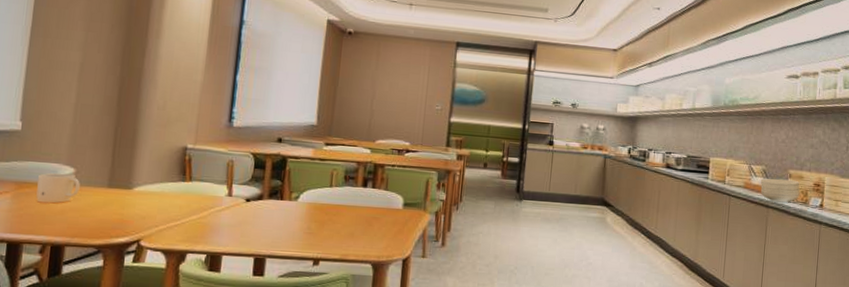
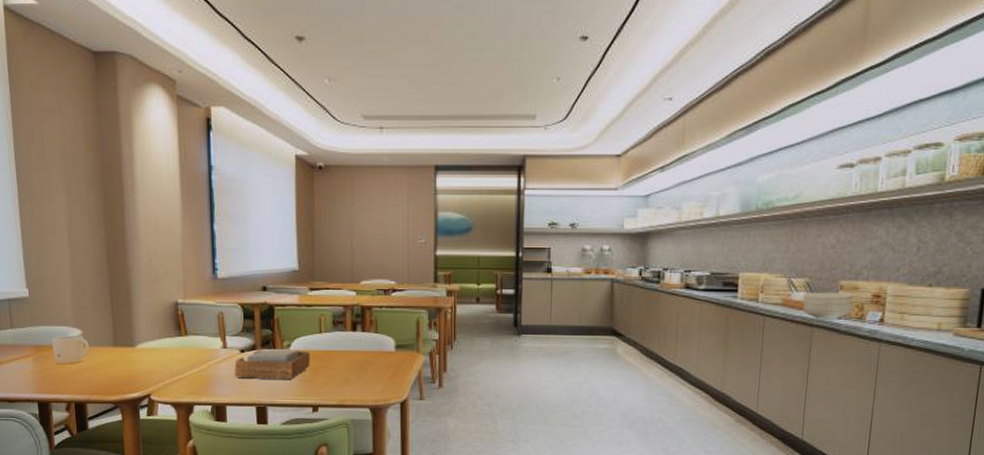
napkin holder: none [236,199,319,231] -> present [234,348,311,379]

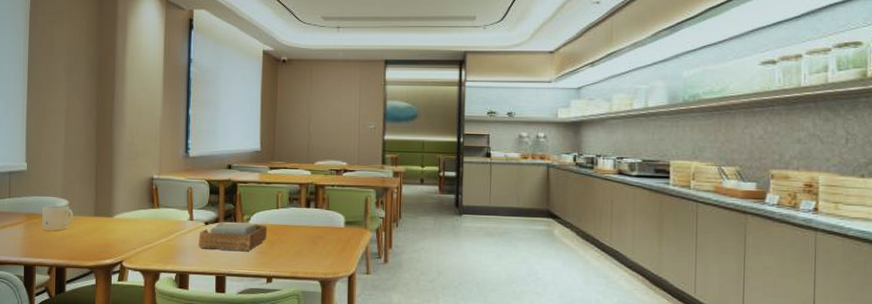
bowl: present [803,292,855,320] -> none [735,180,787,208]

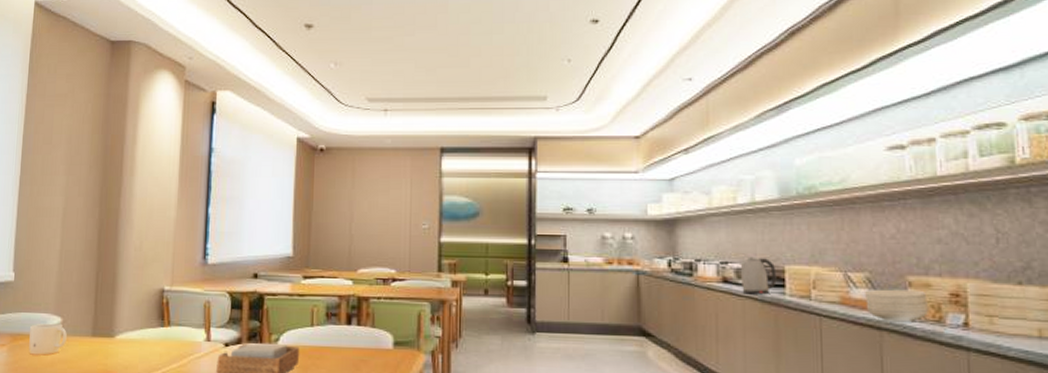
kettle: none [633,153,663,185] -> present [740,256,777,295]
bowl: none [735,180,787,208] -> present [865,289,930,323]

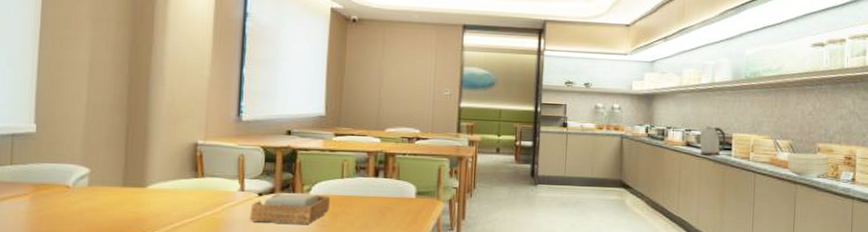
mug: present [29,323,67,355] -> none [54,173,96,204]

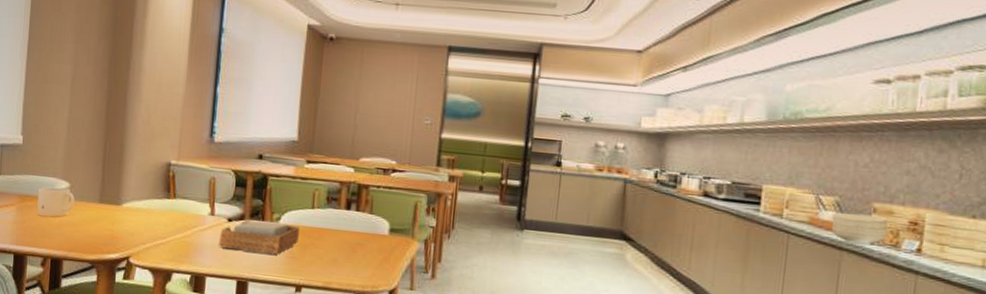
mug: none [54,173,96,204] -> present [37,186,75,218]
kettle: present [699,126,726,156] -> none [720,174,755,210]

